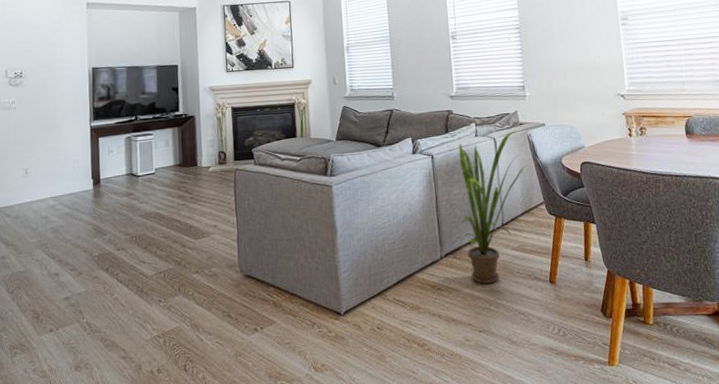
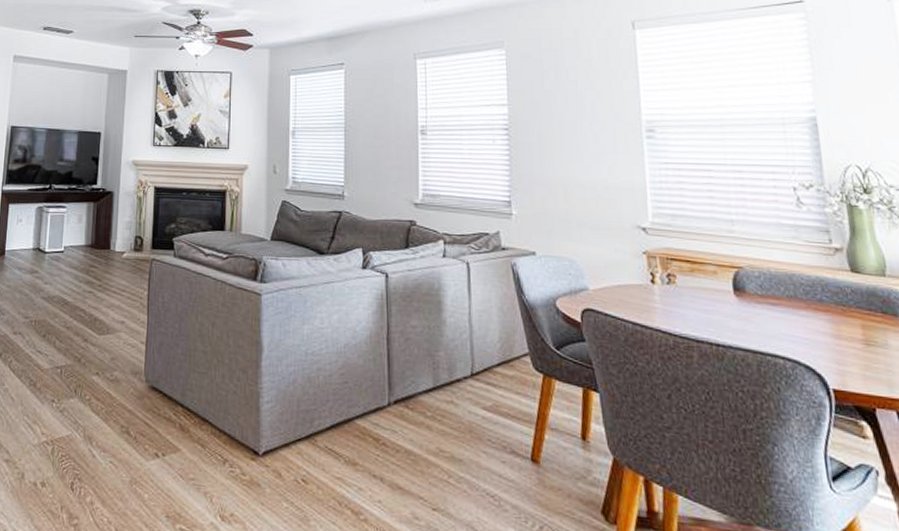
house plant: present [454,131,527,284] -> none [412,256,509,450]

